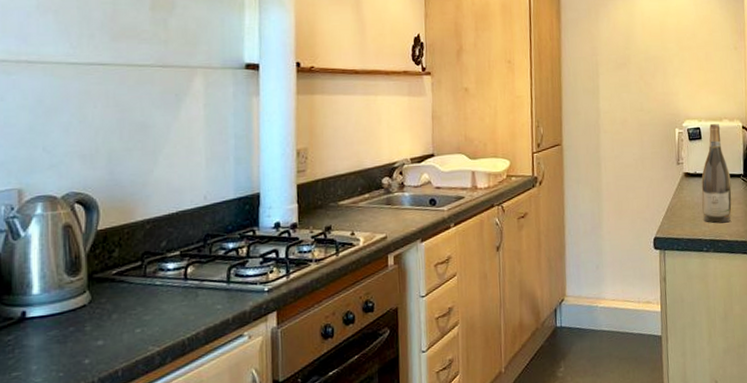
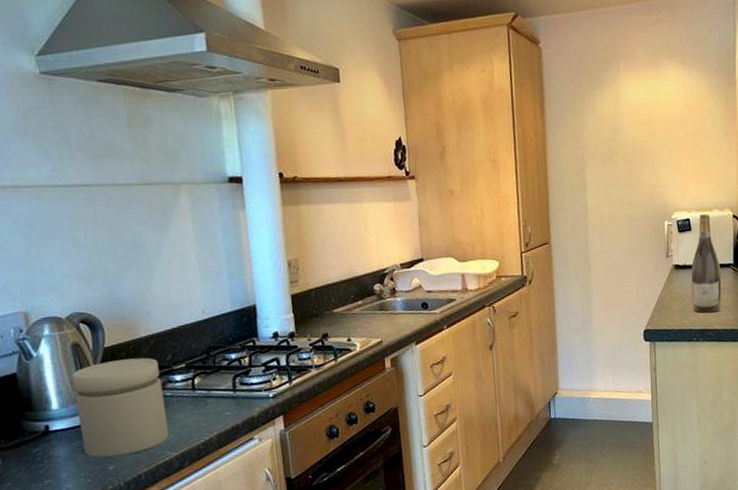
jar: none [58,242,154,350] -> present [72,357,170,458]

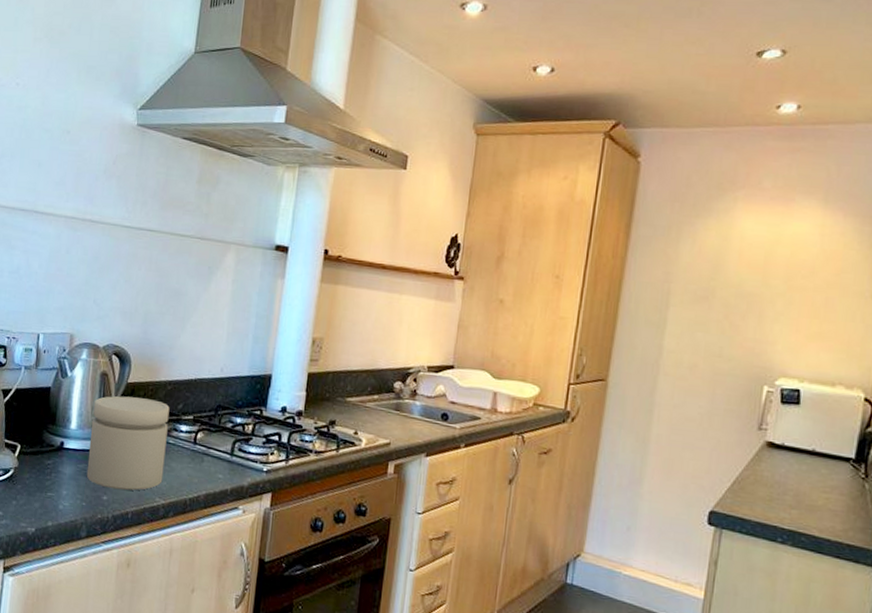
wine bottle: present [691,213,722,313] -> none [784,387,835,515]

